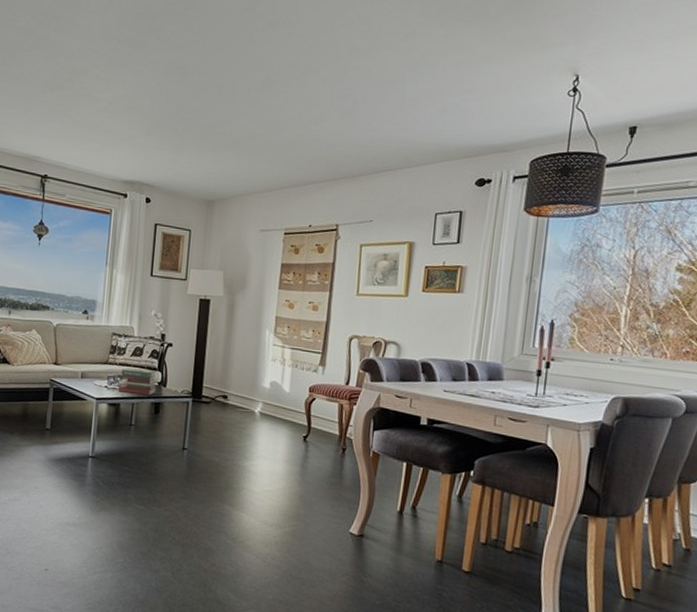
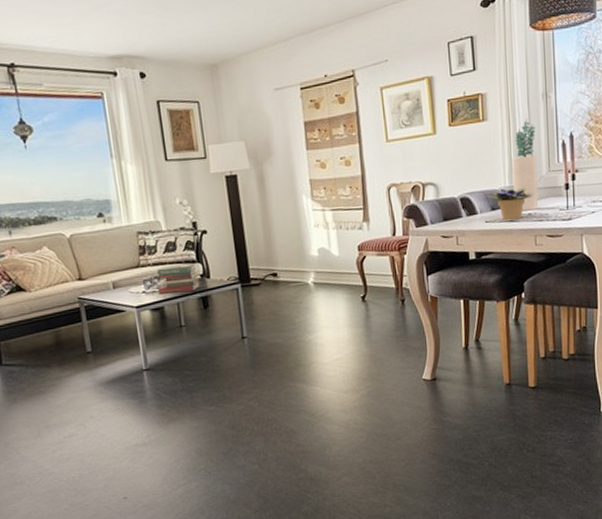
potted flower: none [451,362,502,396] -> present [488,187,535,221]
vase: none [479,298,514,390] -> present [512,118,539,211]

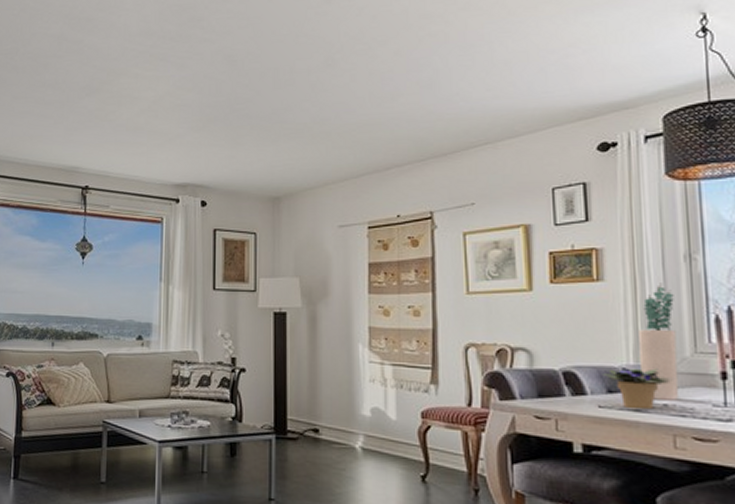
books: present [157,263,200,294] -> none [184,402,229,434]

